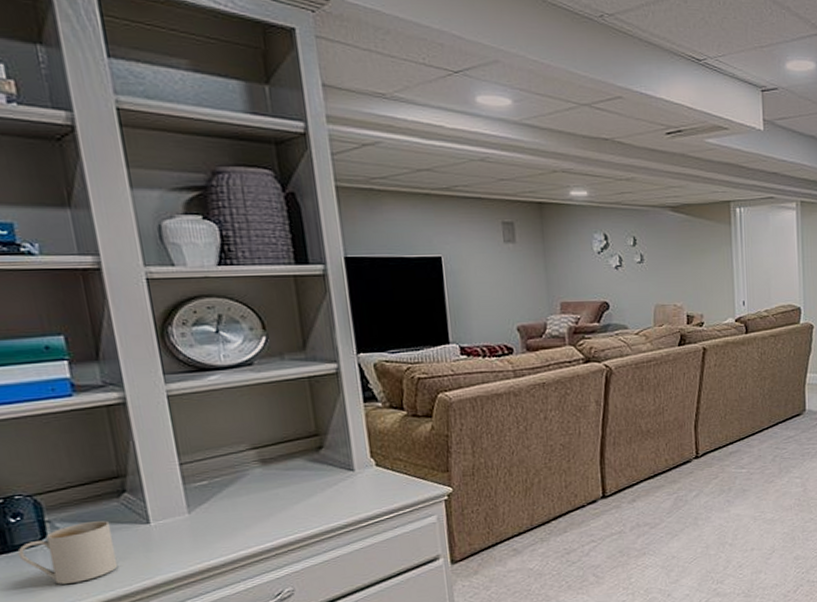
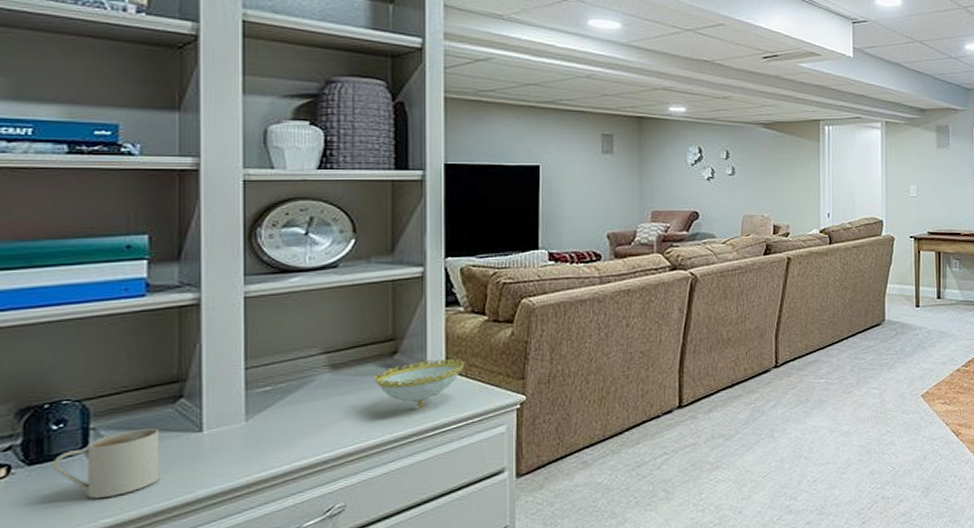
decorative bowl: none [303,452,390,500] -> present [374,358,465,408]

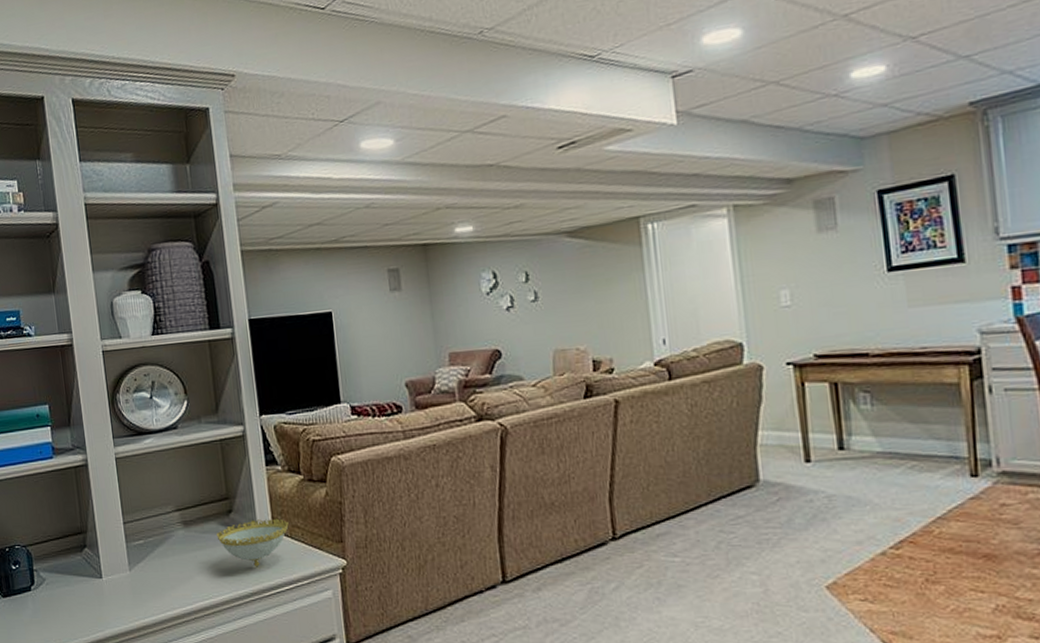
mug: present [53,428,160,499] -> none [16,573,80,629]

